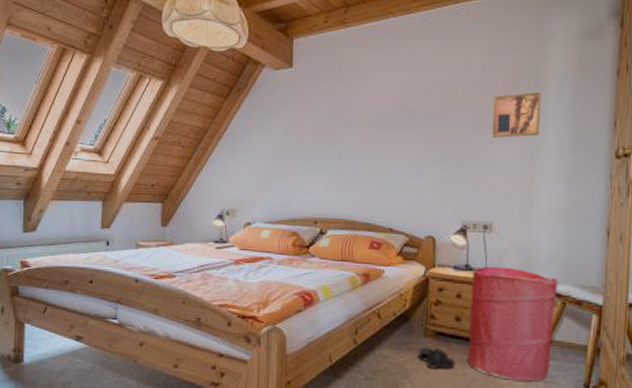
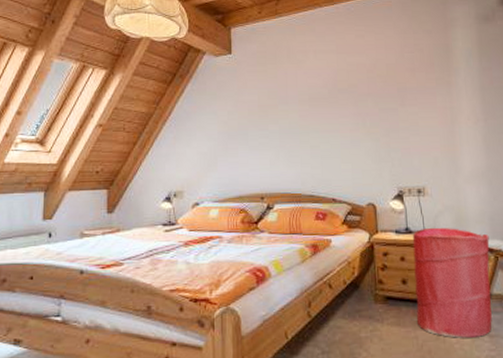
boots: present [418,346,456,370] -> none [370,311,407,335]
wall art: present [492,92,542,138] -> none [413,68,455,109]

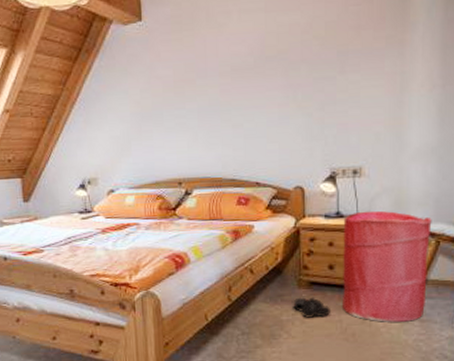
boots: none [370,311,407,335] -> present [293,296,332,318]

